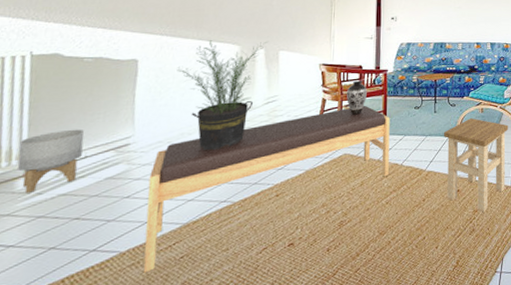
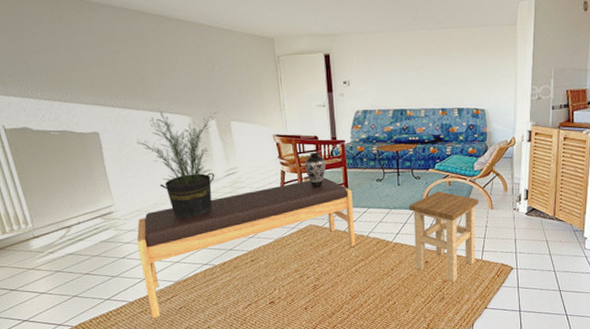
planter: present [17,129,85,193] -> none [21,198,77,252]

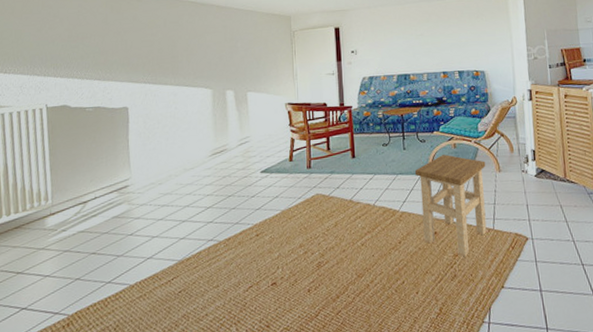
potted plant: present [136,111,218,220] -> none [160,84,236,192]
bench: present [137,177,355,319] -> none [147,143,362,305]
decorative vase: present [305,152,326,187] -> none [314,118,333,154]

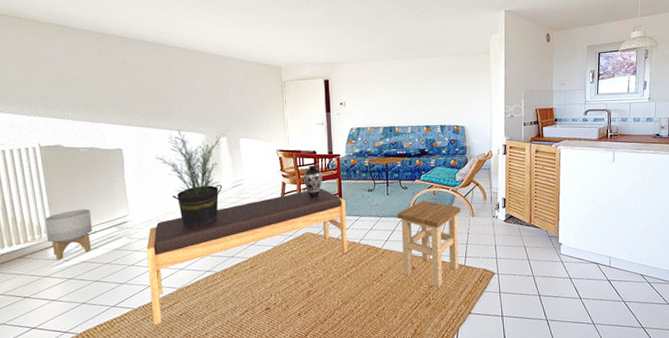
planter: none [45,172,93,230] -> present [44,208,92,260]
bench: none [147,143,362,305] -> present [146,188,348,326]
potted plant: none [160,84,236,192] -> present [155,130,229,228]
decorative vase: none [314,118,333,154] -> present [304,165,322,197]

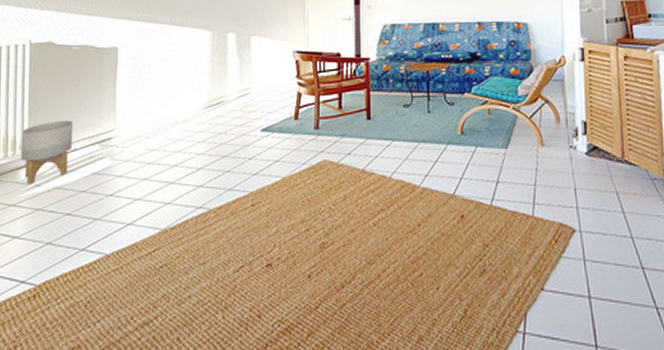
bench: present [146,188,348,326] -> none [126,101,375,280]
potted plant: present [155,130,229,228] -> none [153,25,239,149]
decorative vase: present [304,165,322,197] -> none [324,71,347,113]
stool: present [397,200,461,288] -> none [441,121,526,248]

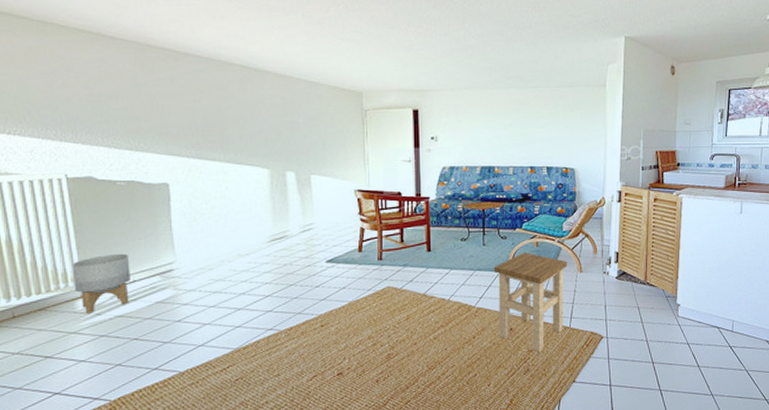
stool: none [441,121,526,248] -> present [494,253,568,353]

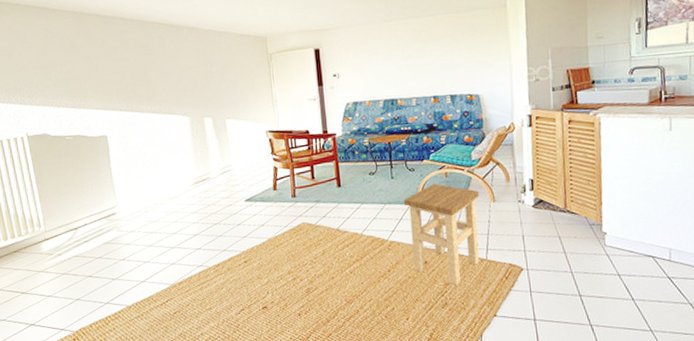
planter: present [72,253,130,313] -> none [36,200,83,254]

